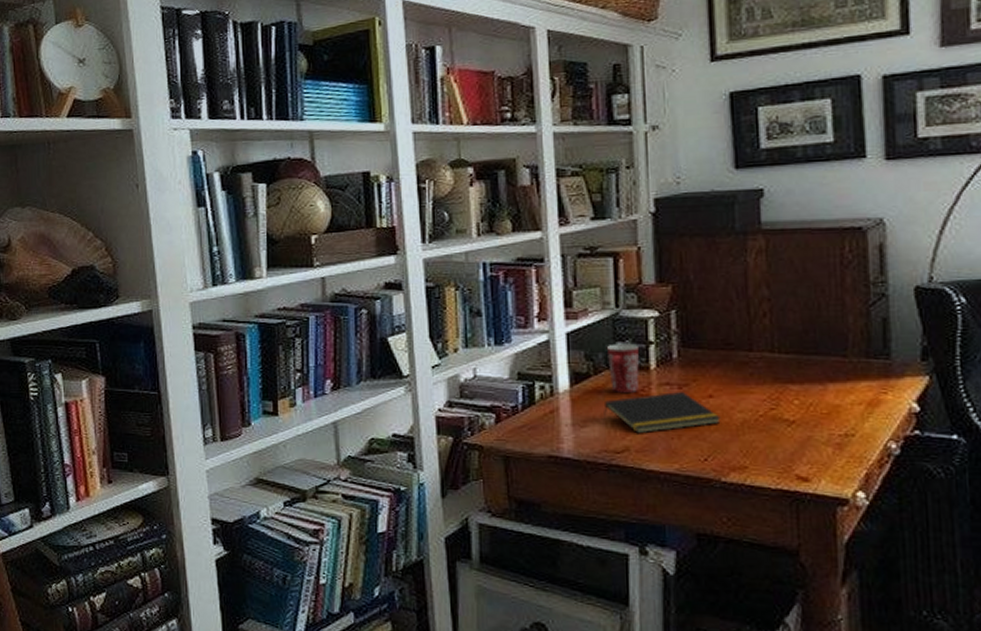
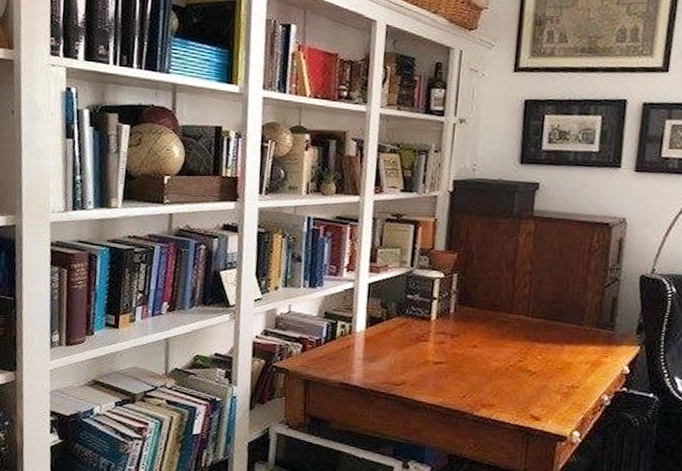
notepad: present [604,391,721,434] -> none [389,340,480,372]
mug: present [606,343,640,392] -> none [398,296,425,338]

